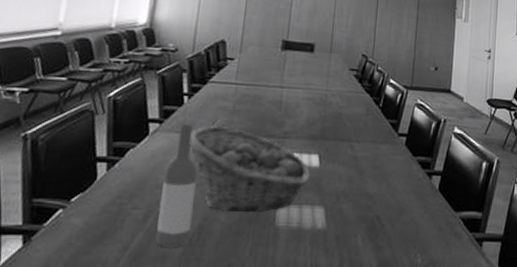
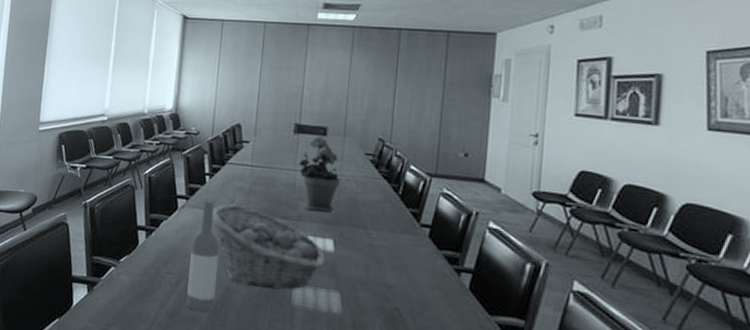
potted plant: none [285,52,326,129] -> present [298,136,340,213]

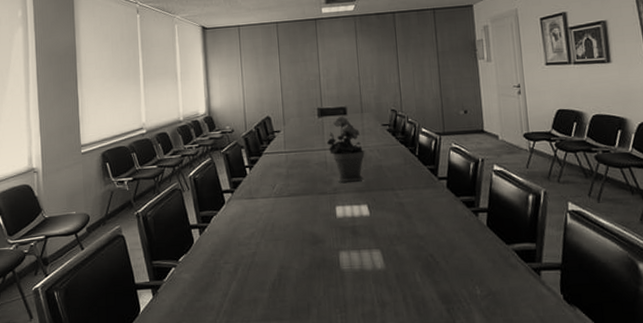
wine bottle: present [186,202,220,312] -> none [243,191,273,292]
fruit basket: present [212,205,325,290] -> none [257,190,363,260]

